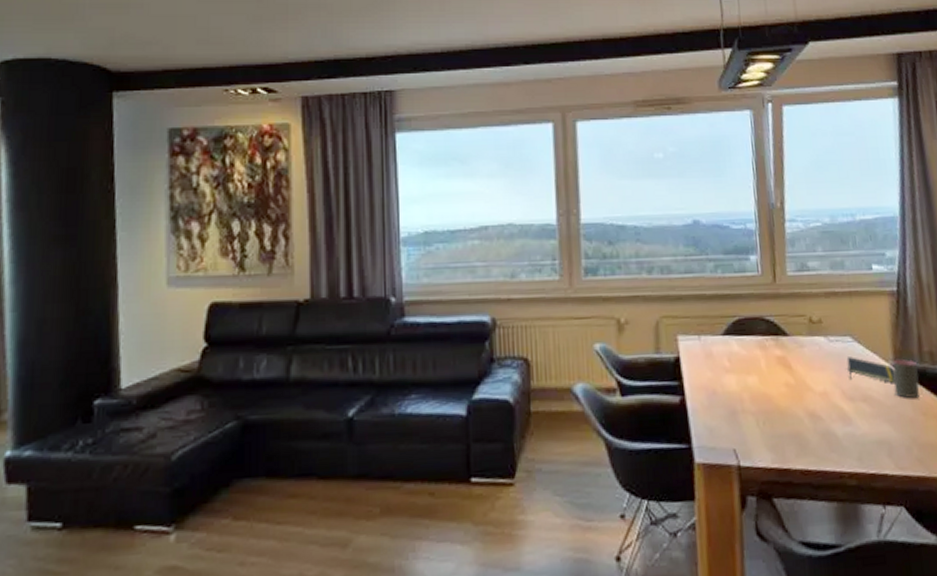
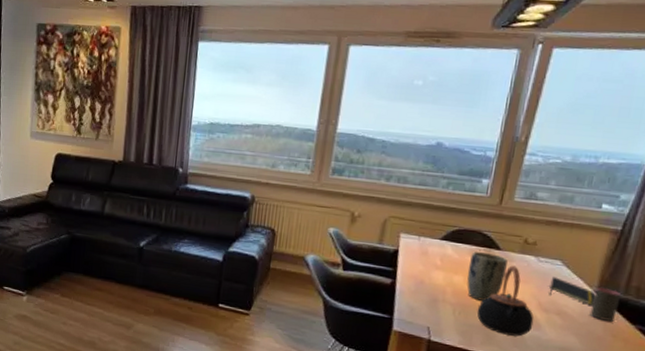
plant pot: none [759,341,801,402] -> present [467,251,508,301]
teapot: none [781,351,844,439] -> present [477,265,534,337]

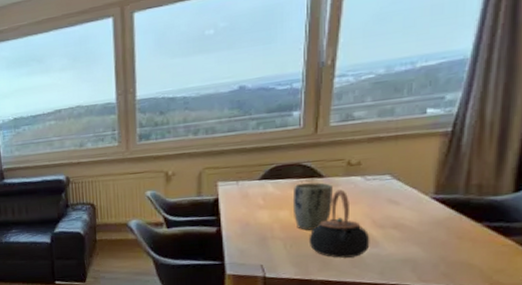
notepad: present [548,277,596,306] -> none [382,192,433,213]
cup: present [589,287,620,322] -> none [429,192,462,225]

